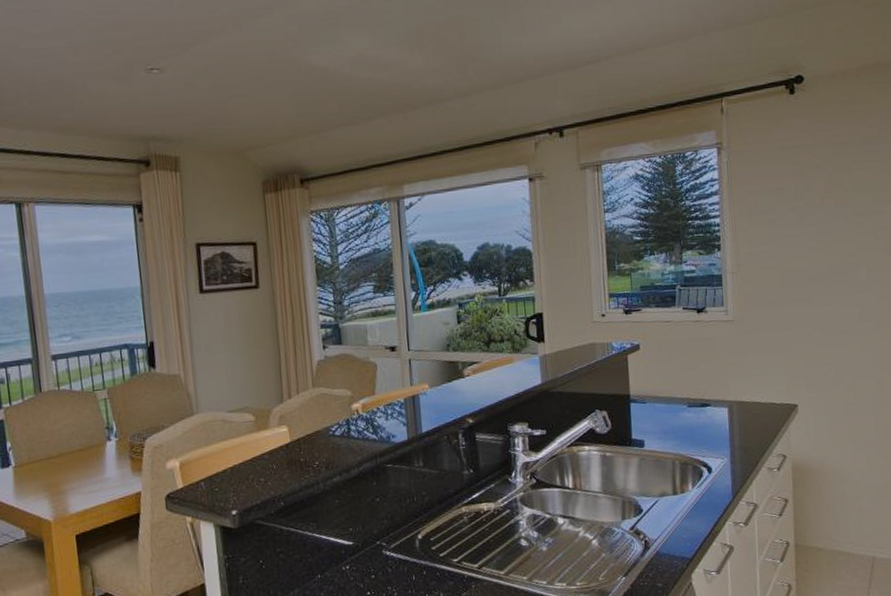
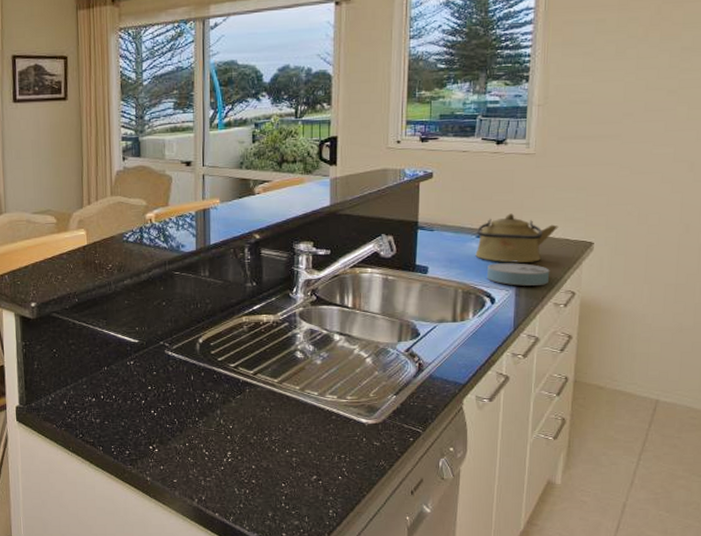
kettle: none [687,381,764,431] -> present [475,213,559,263]
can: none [701,430,761,453] -> present [487,263,550,286]

